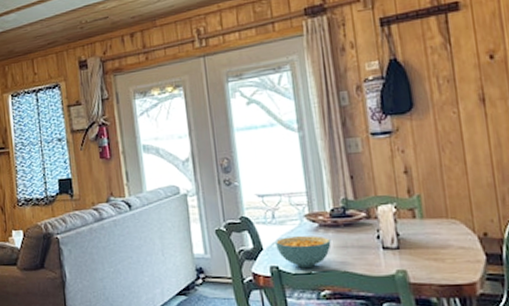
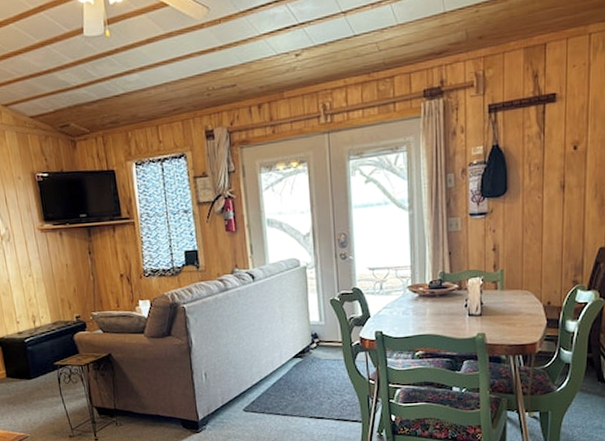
cereal bowl: present [276,236,331,268] -> none [382,304,428,332]

